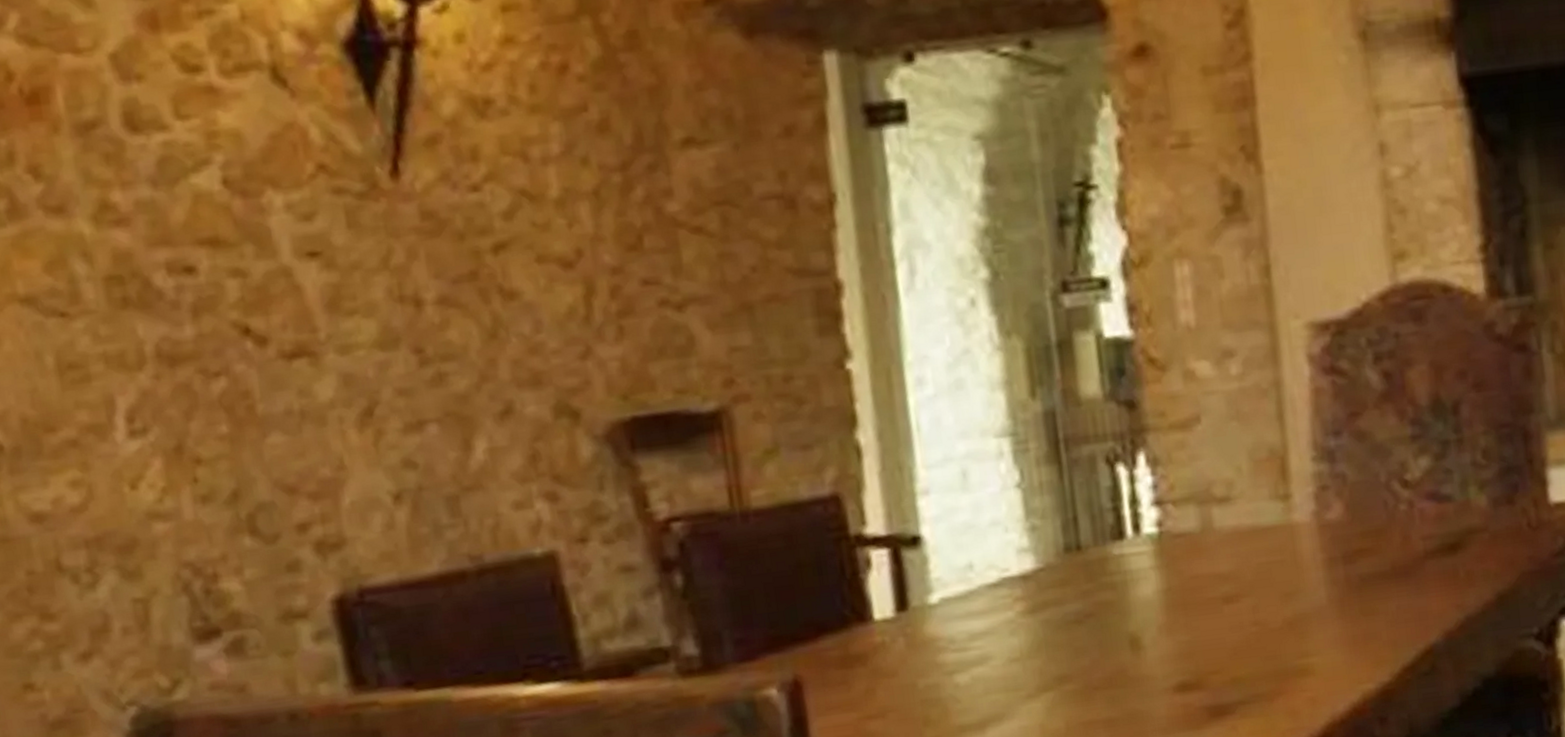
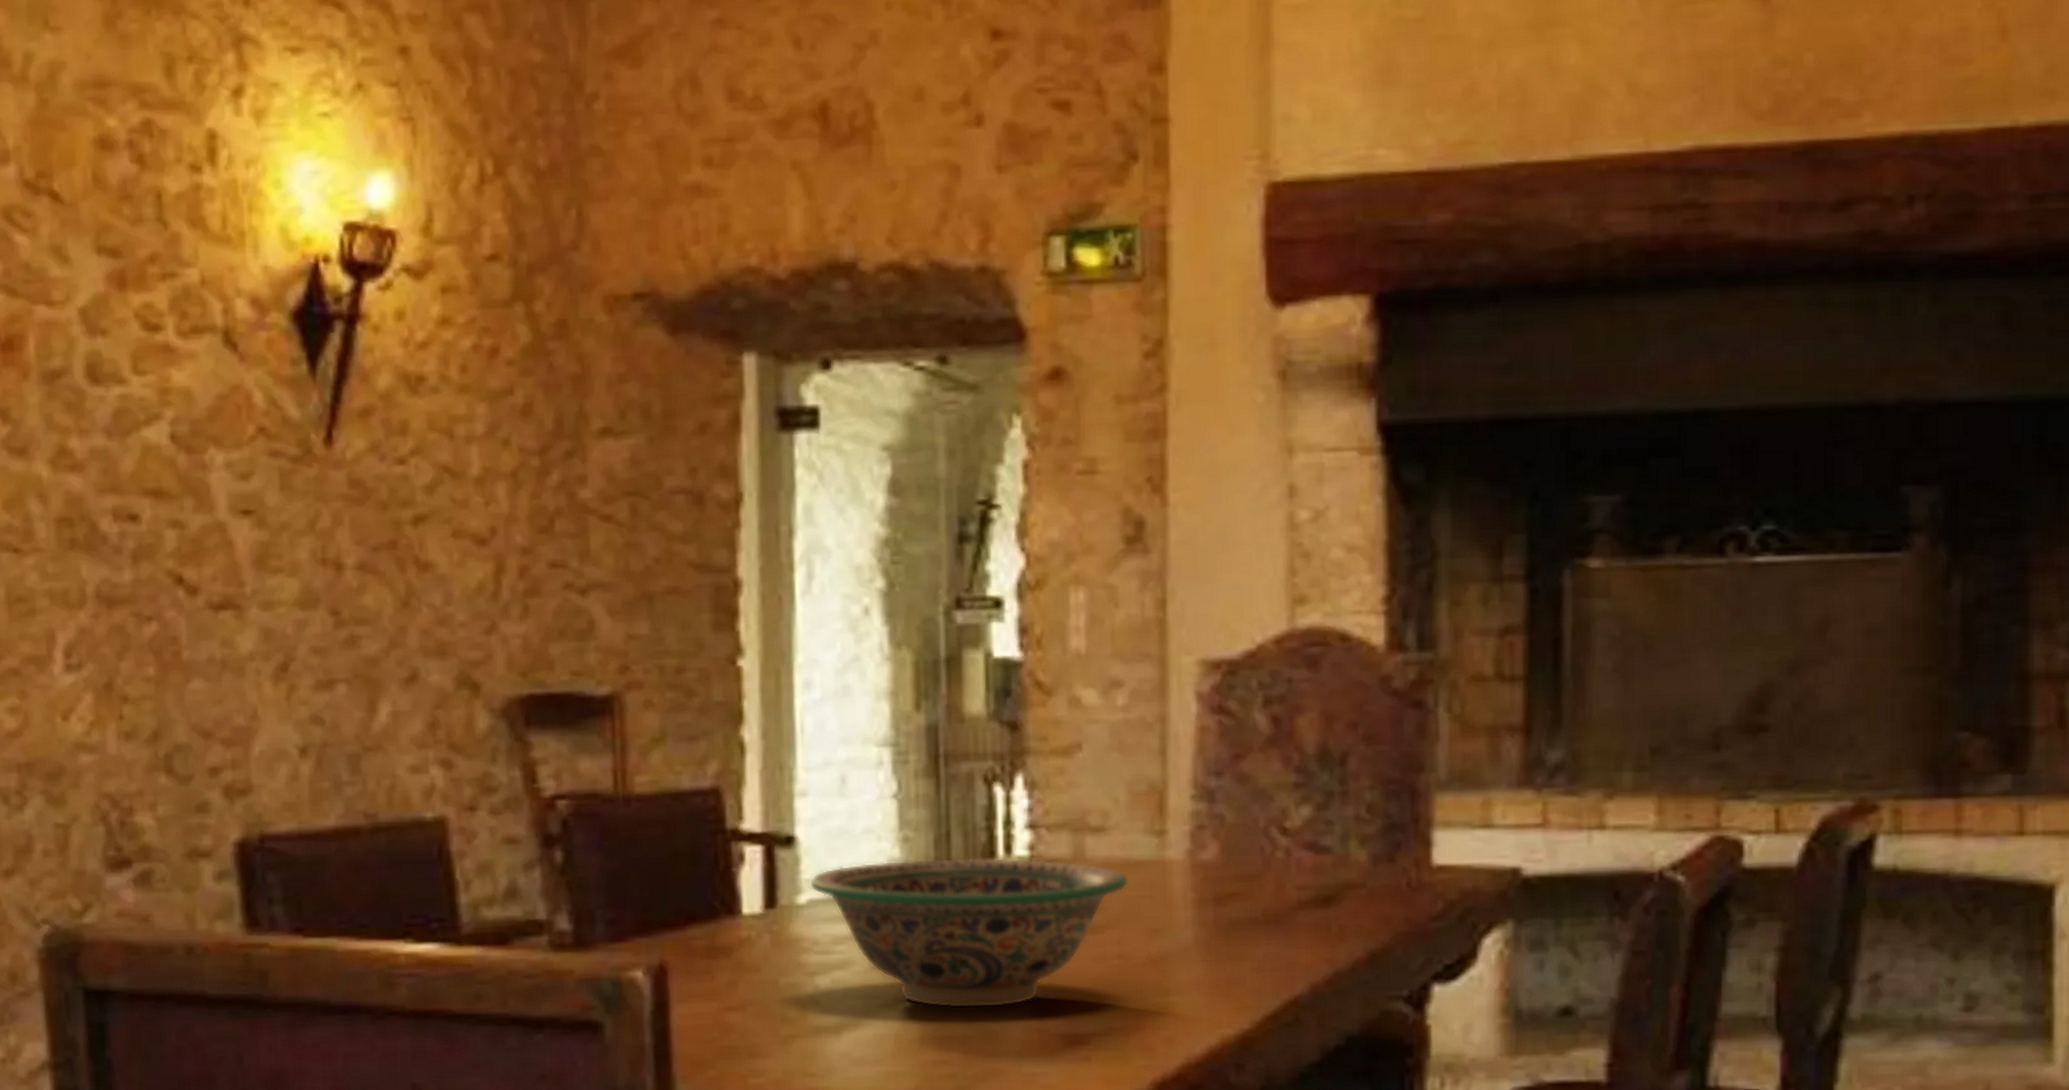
decorative bowl: none [939,534,1259,694] -> present [809,857,1129,1009]

